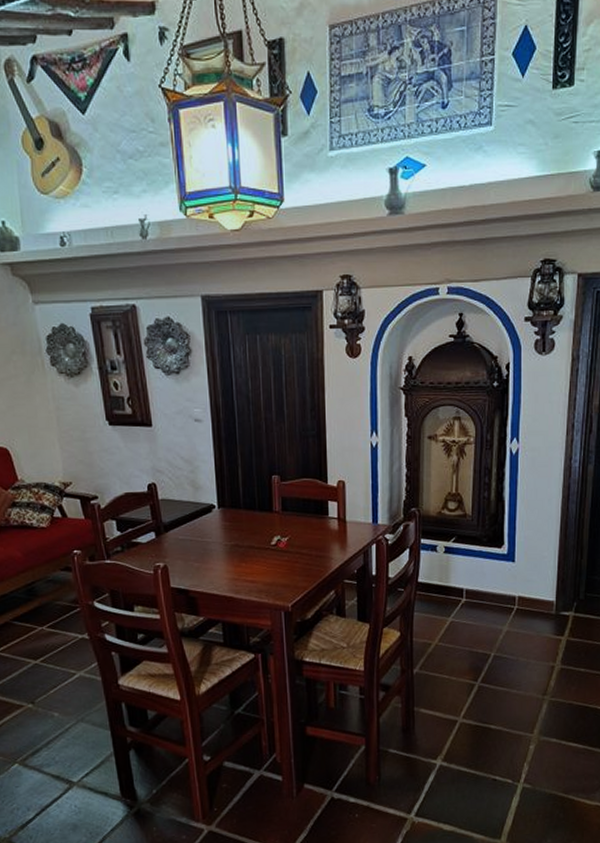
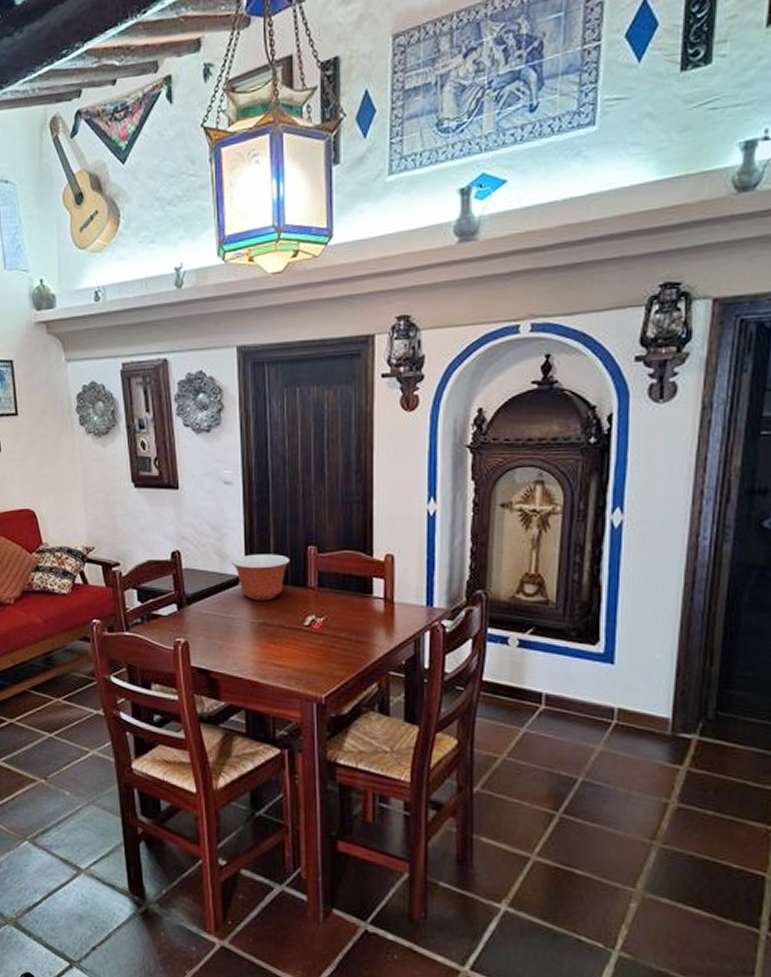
mixing bowl: none [204,483,257,525] -> present [231,554,290,601]

